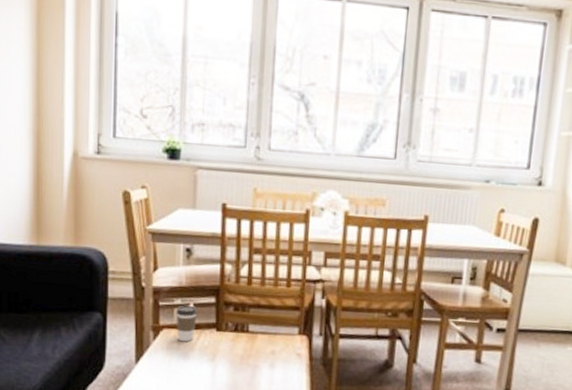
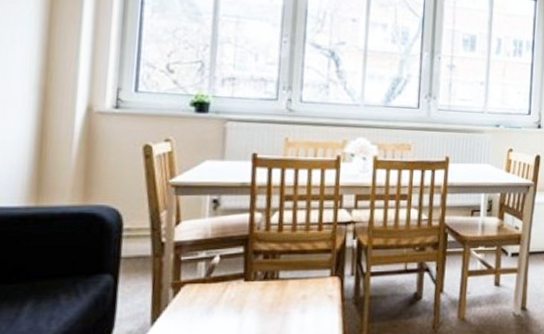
coffee cup: present [176,305,198,342] -> none [200,257,224,296]

